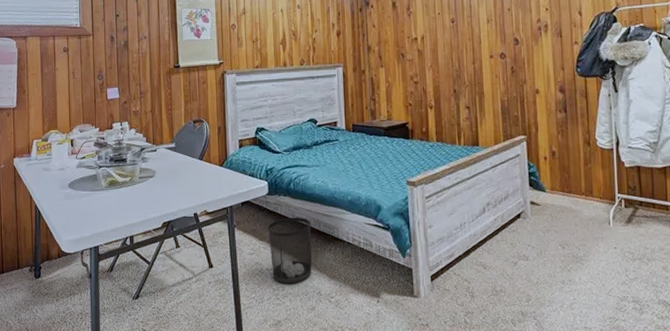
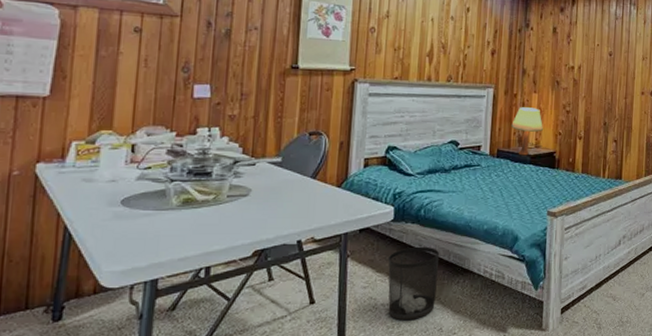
table lamp: none [363,81,394,129] -> present [511,106,544,156]

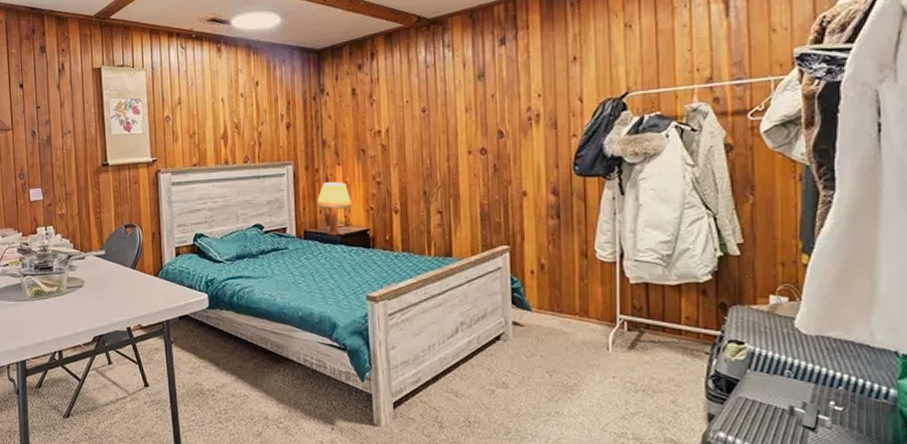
waste bin: present [387,246,439,321] -> none [208,333,258,407]

